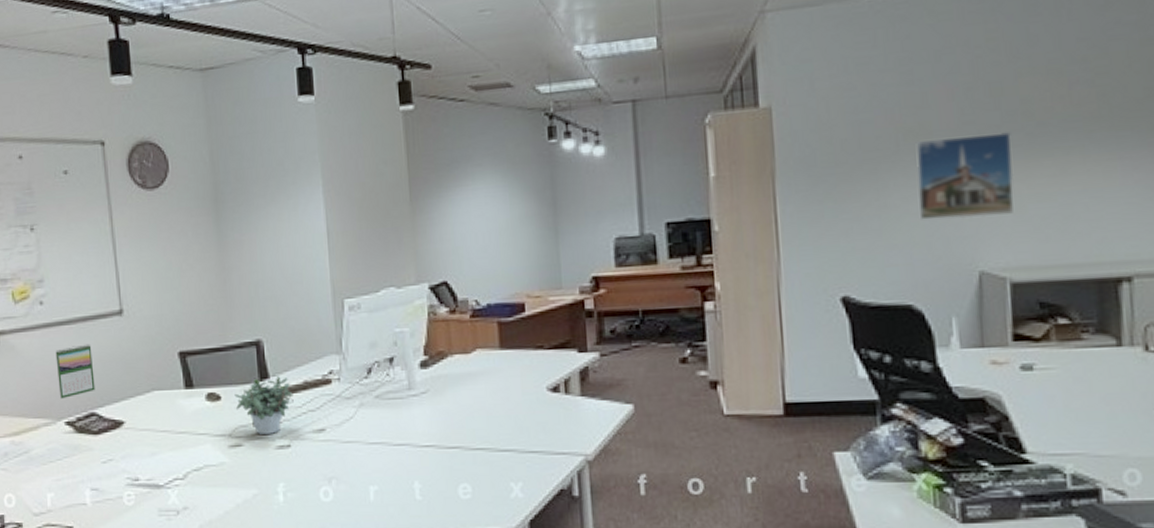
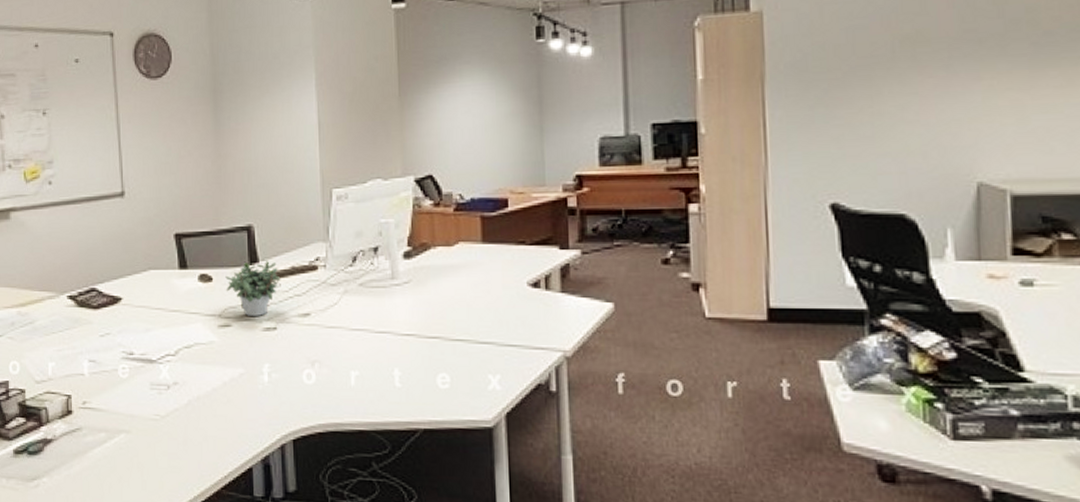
calendar: present [55,344,95,399] -> none [61,223,96,274]
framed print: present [915,130,1014,220] -> none [912,39,1017,128]

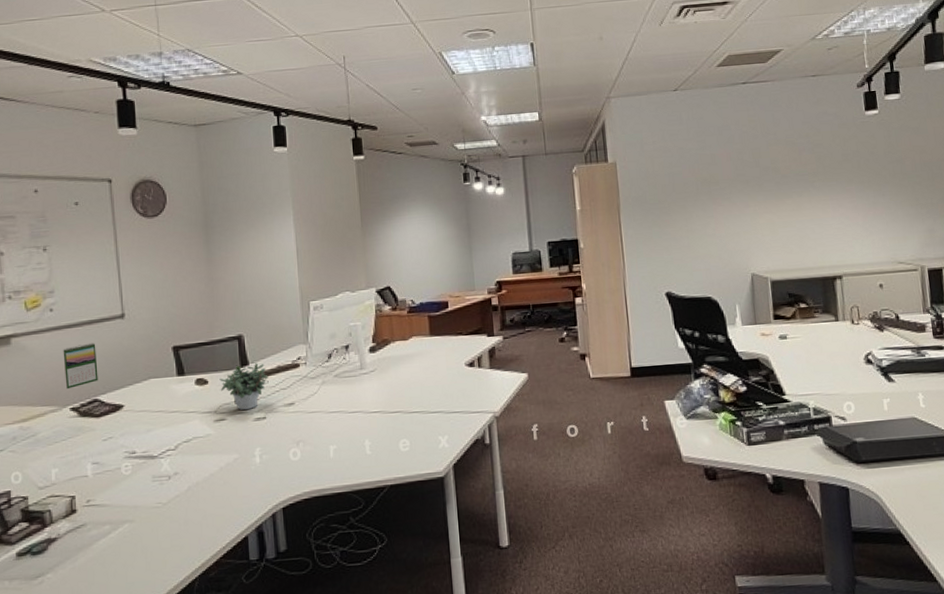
calendar: none [61,223,96,274] -> present [63,342,98,390]

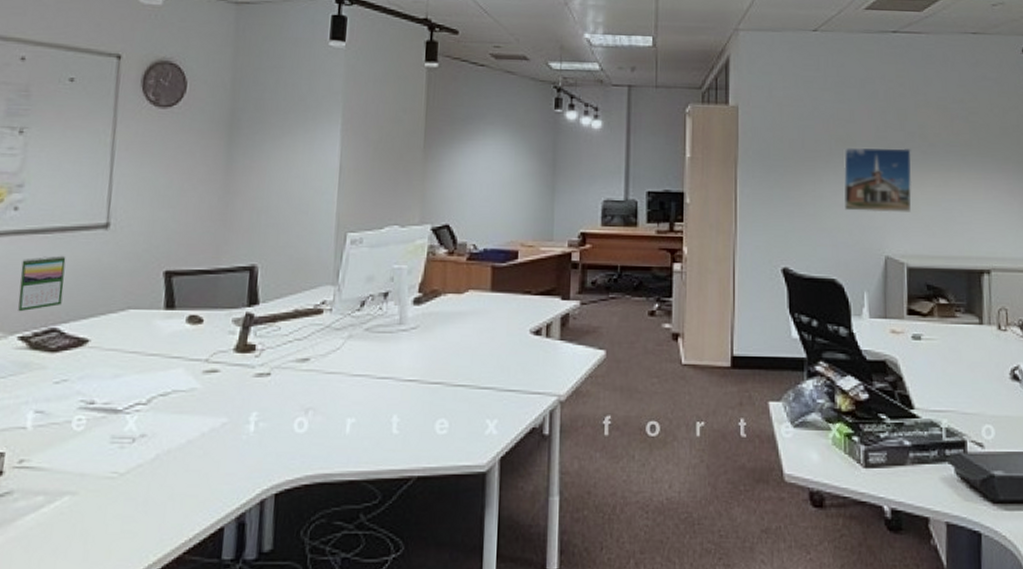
potted plant: present [219,363,269,410] -> none [218,303,282,361]
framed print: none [709,180,770,240] -> present [843,147,912,213]

